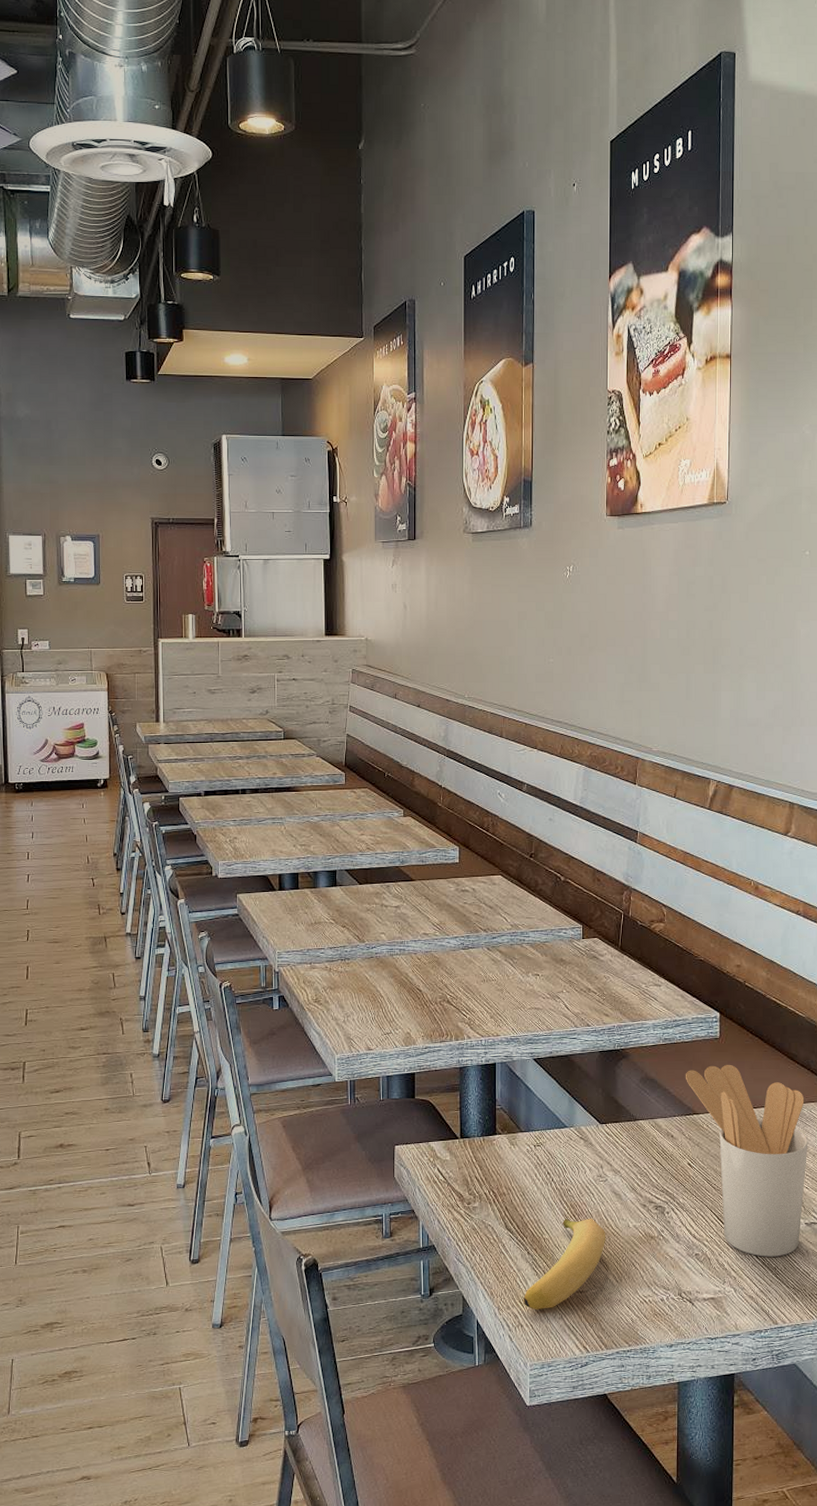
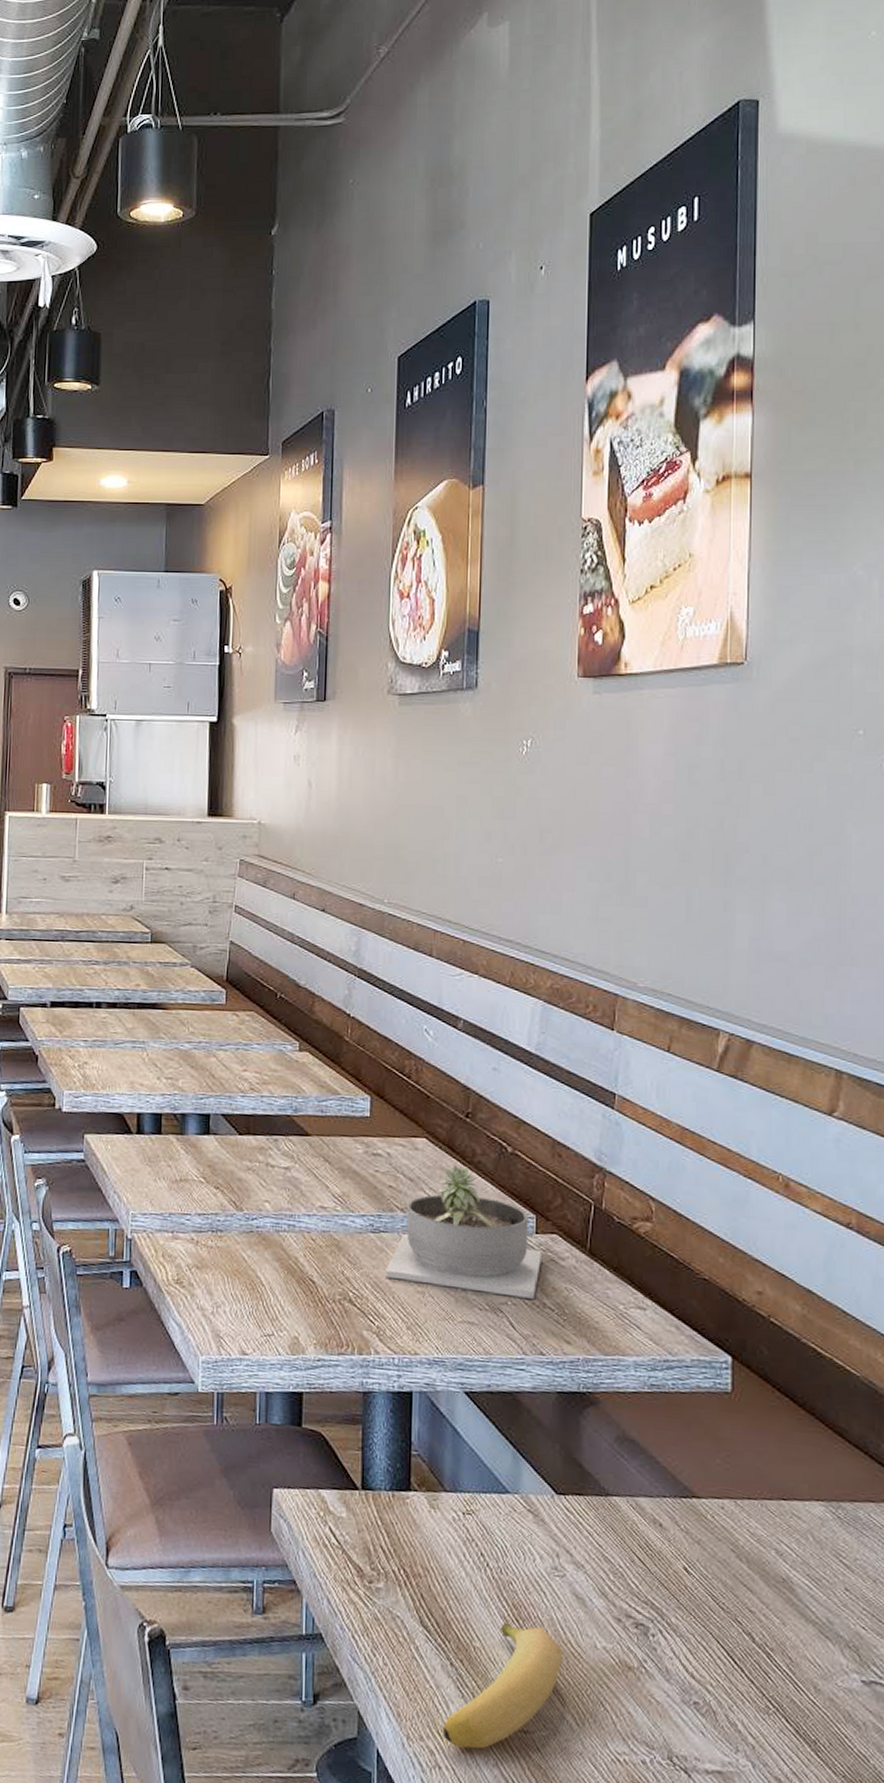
succulent planter: none [473,893,588,986] -> present [384,1164,543,1299]
utensil holder: present [686,1064,809,1257] -> none [681,1430,866,1725]

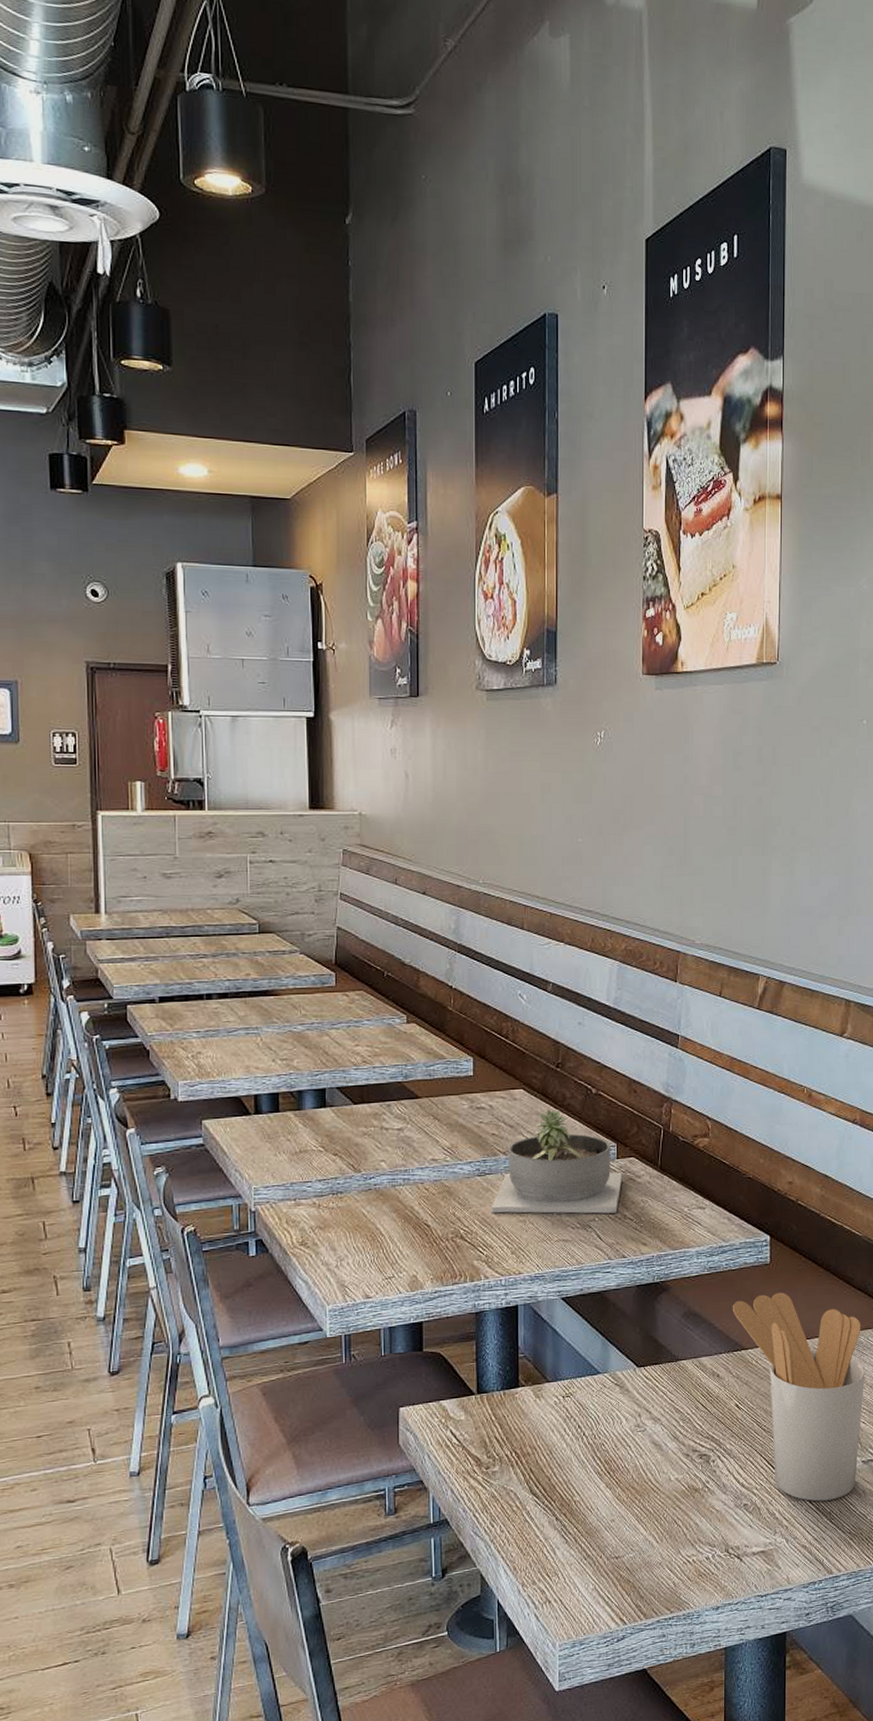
banana: present [442,1622,563,1749] -> none [551,1473,645,1583]
utensil holder: none [681,1430,866,1725] -> present [733,1292,866,1502]

